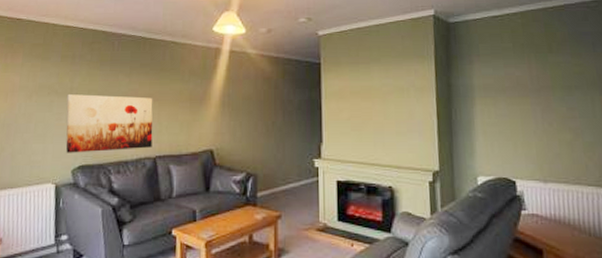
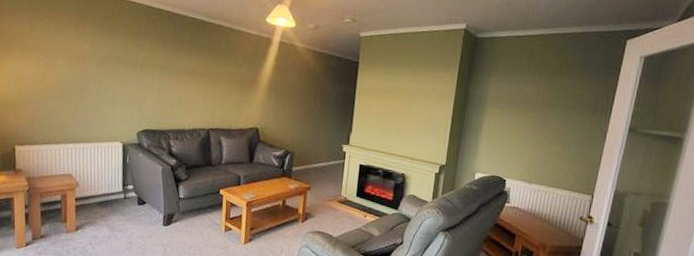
wall art: present [65,94,153,153] -> none [132,66,209,121]

